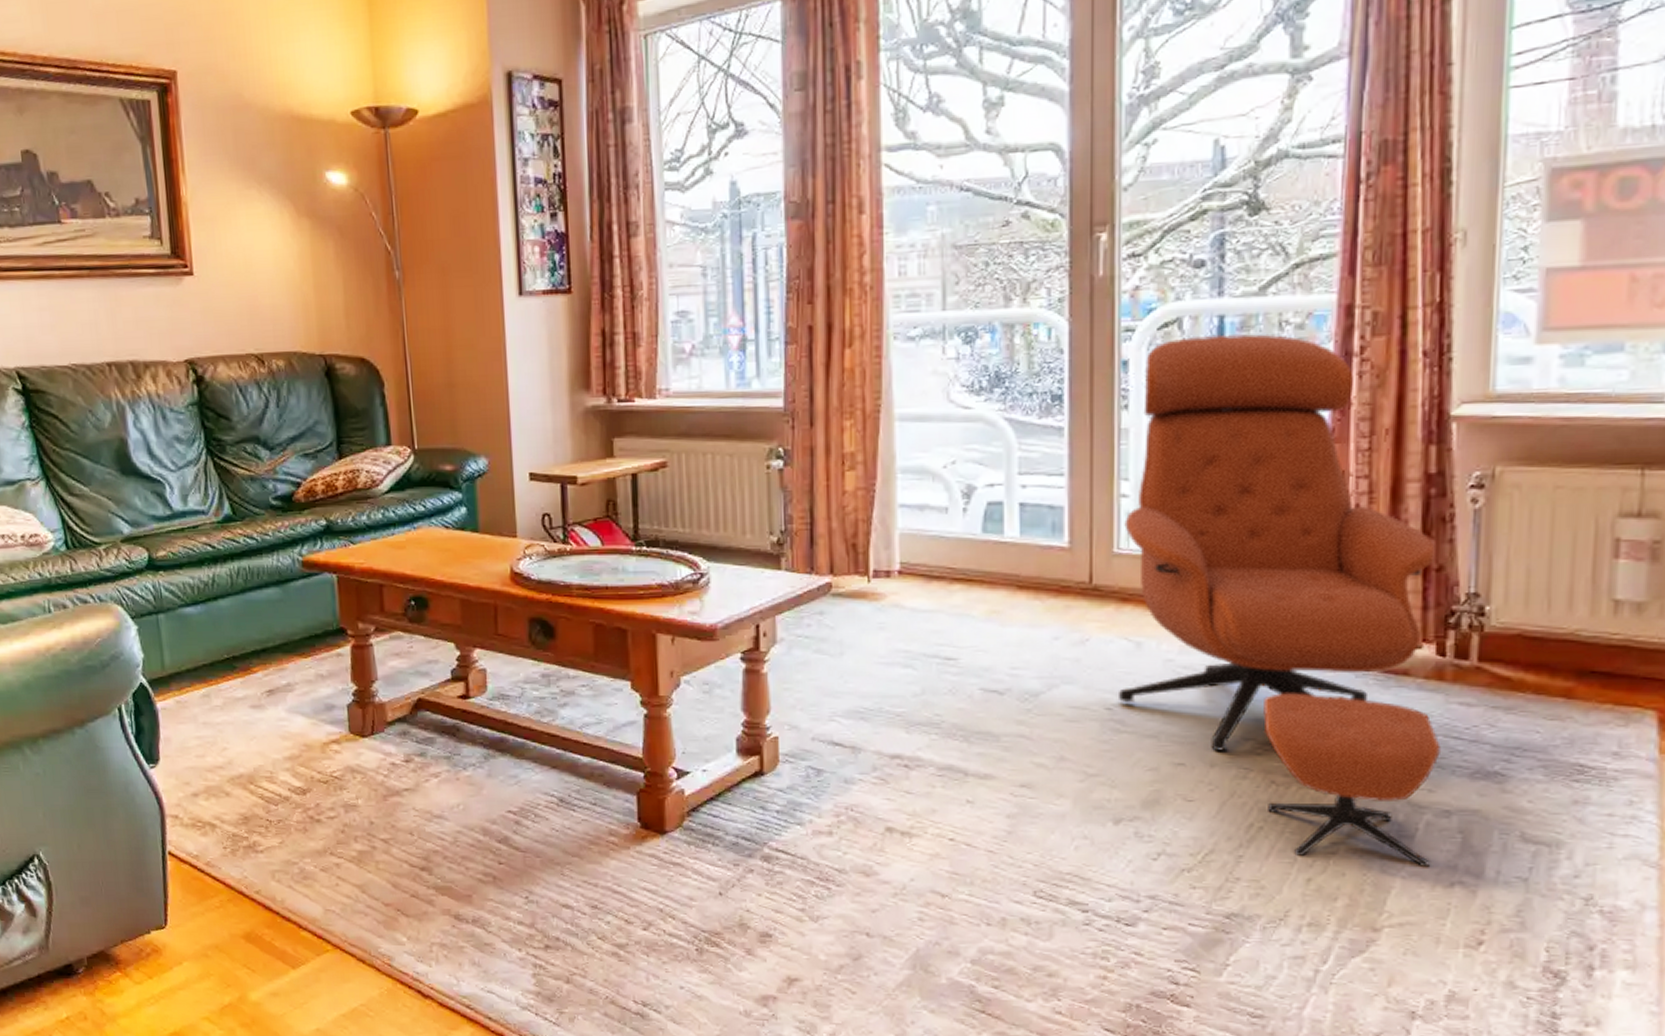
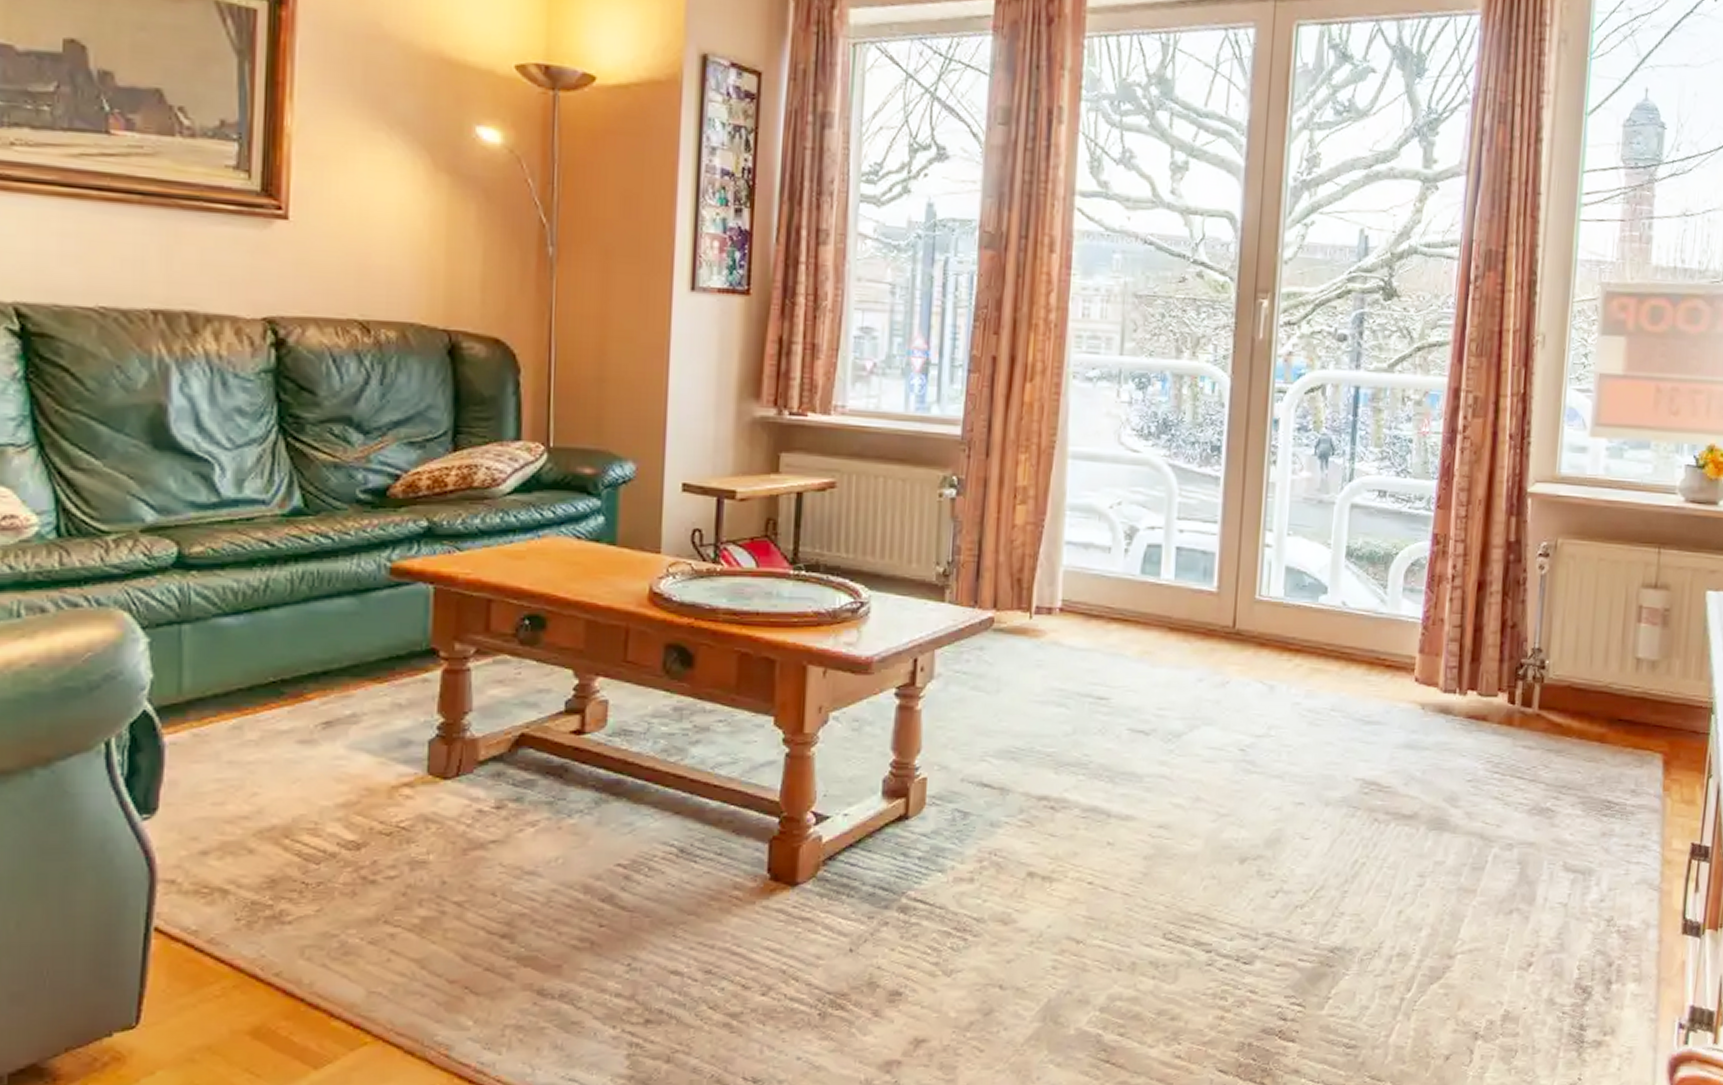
armchair: present [1119,333,1442,868] -> none [1251,403,1511,897]

